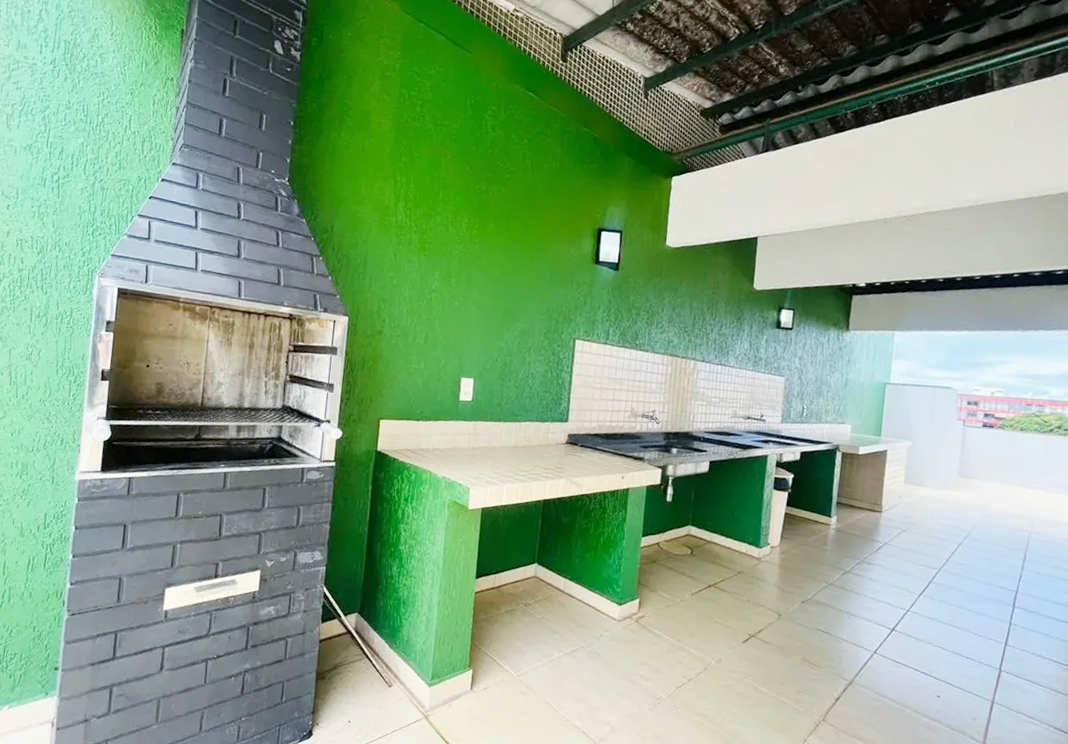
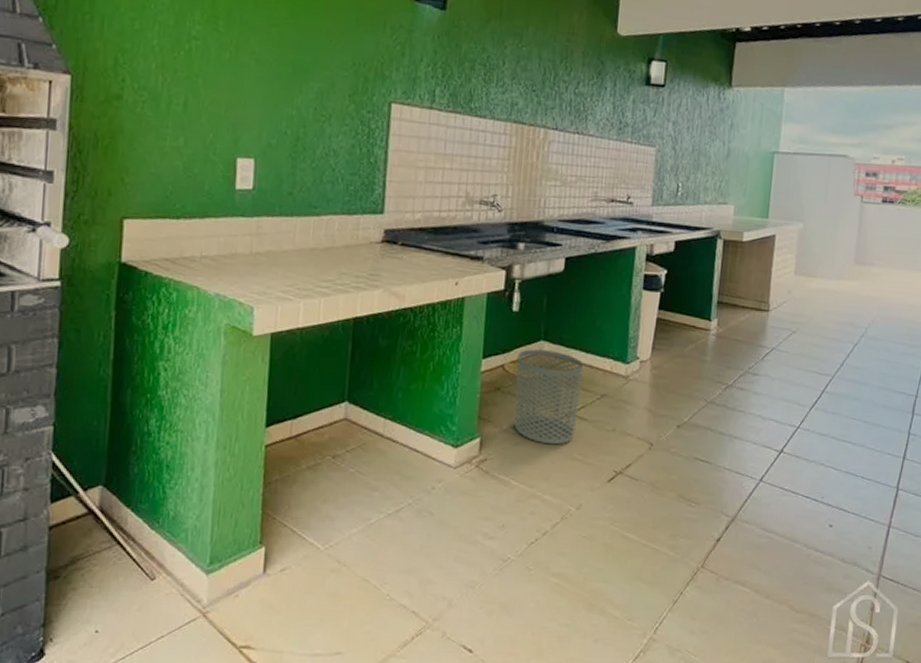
waste bin: none [667,531,724,609] -> present [514,349,584,445]

